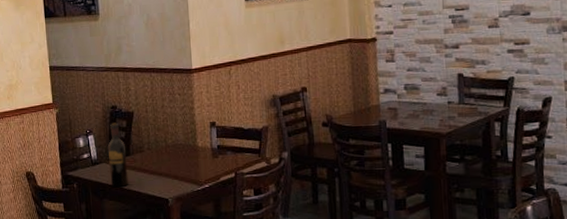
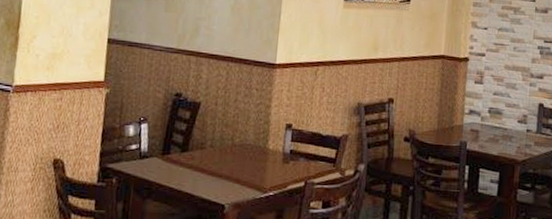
wine bottle: present [107,122,129,188] -> none [159,112,184,187]

